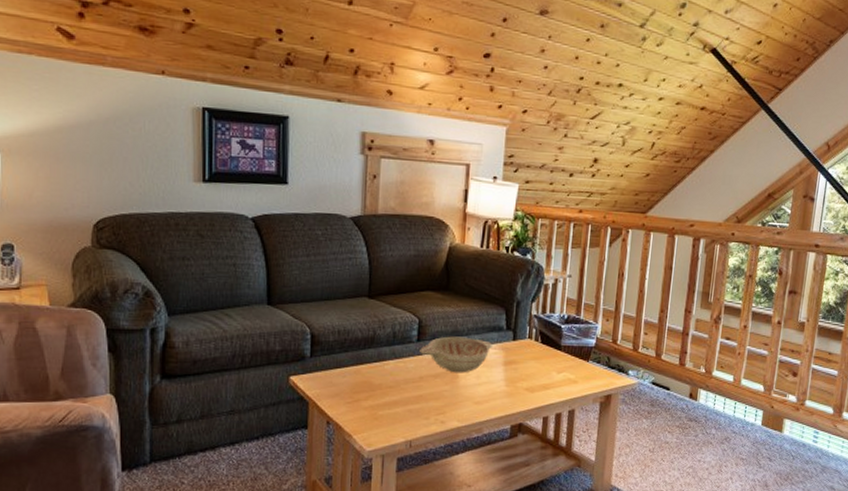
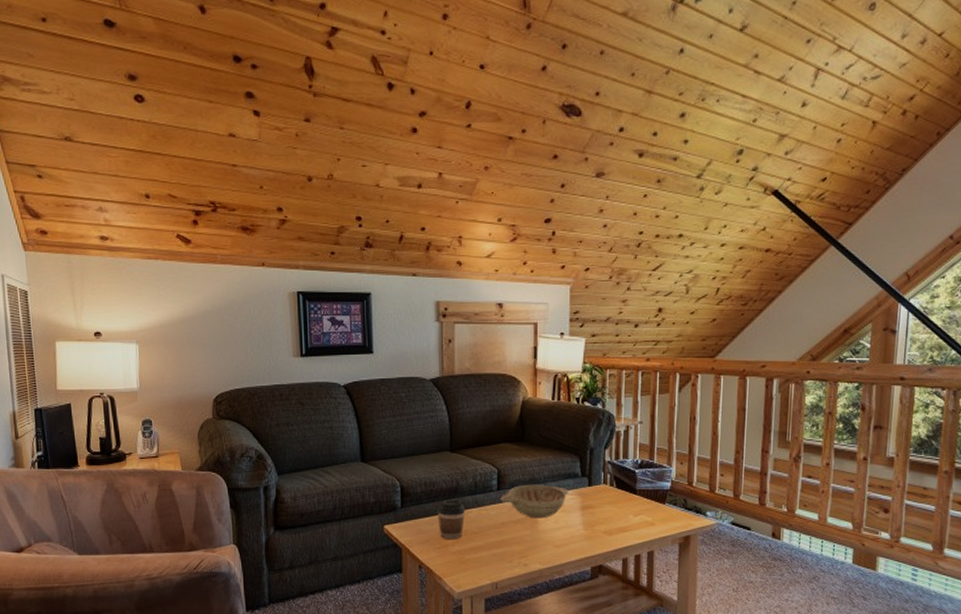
coffee cup: none [350,349,382,394] -> present [437,498,466,540]

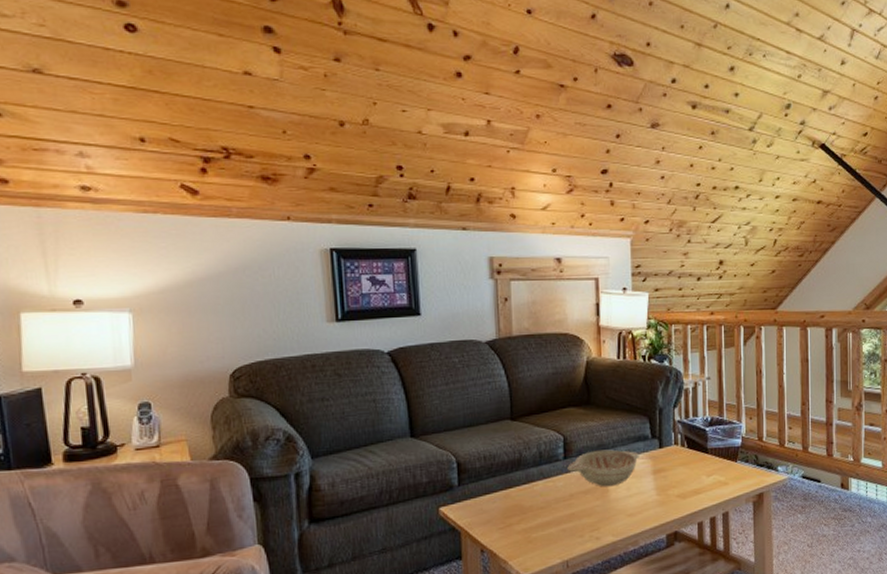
coffee cup: present [437,498,466,540] -> none [499,471,531,518]

